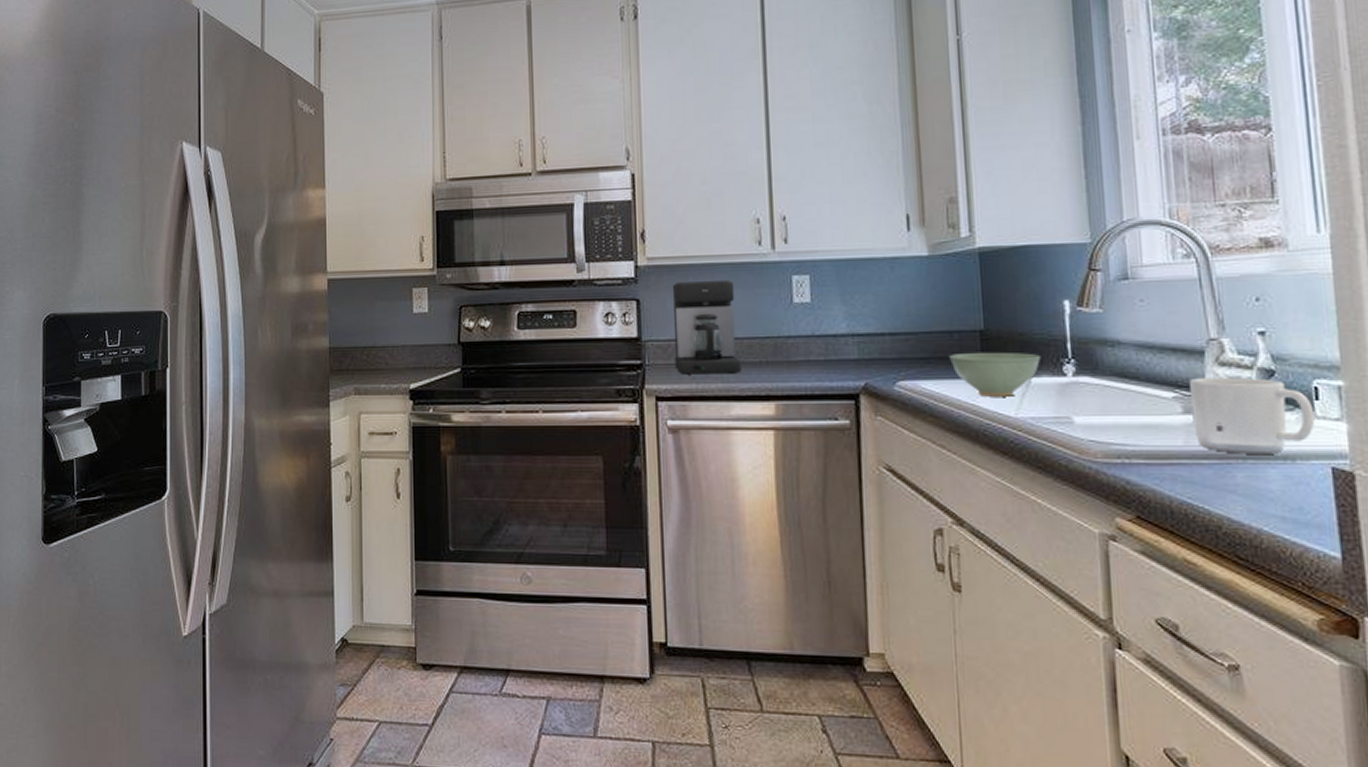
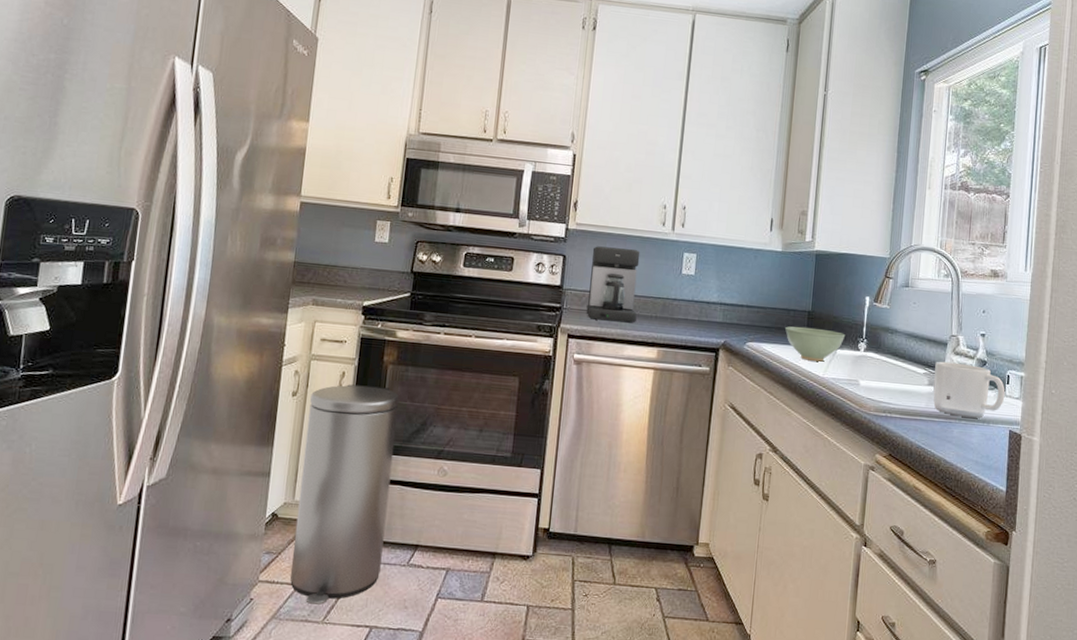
pedal bin: none [366,482,469,745] -> present [289,384,400,605]

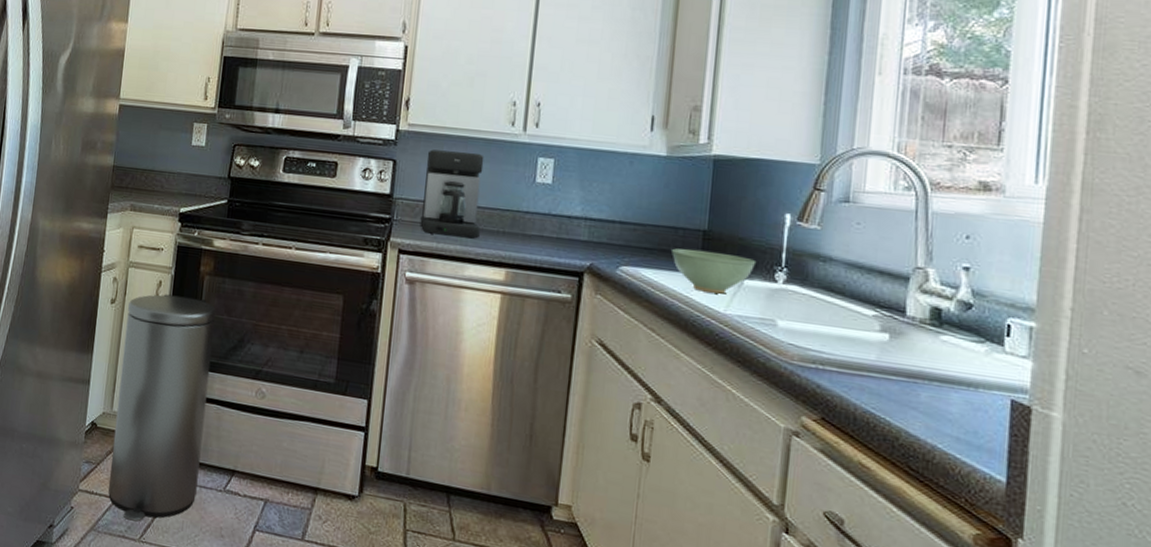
mug: present [933,361,1006,418] -> none [888,300,1004,381]

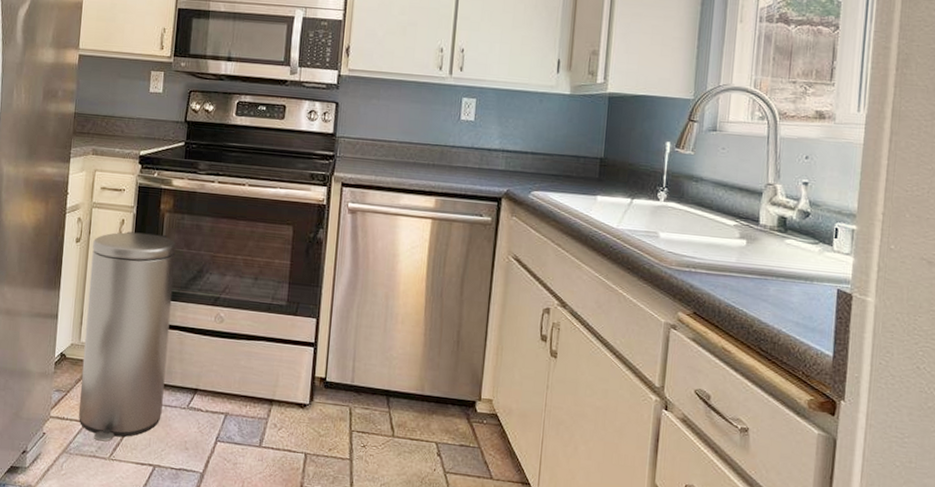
coffee maker: present [420,149,485,239] -> none [360,92,416,171]
bowl: present [670,248,757,294] -> none [573,174,643,212]

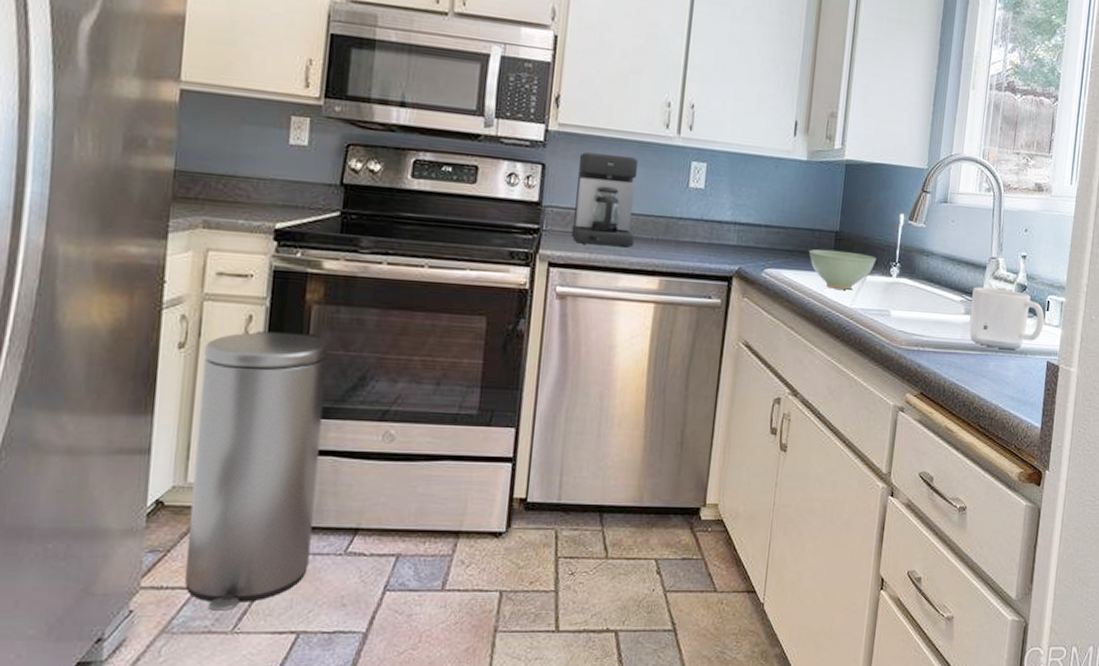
coffee maker: none [360,92,416,171] -> present [571,152,639,248]
bowl: none [573,174,643,212] -> present [808,249,877,290]
mug: none [745,212,833,276] -> present [969,286,1045,349]

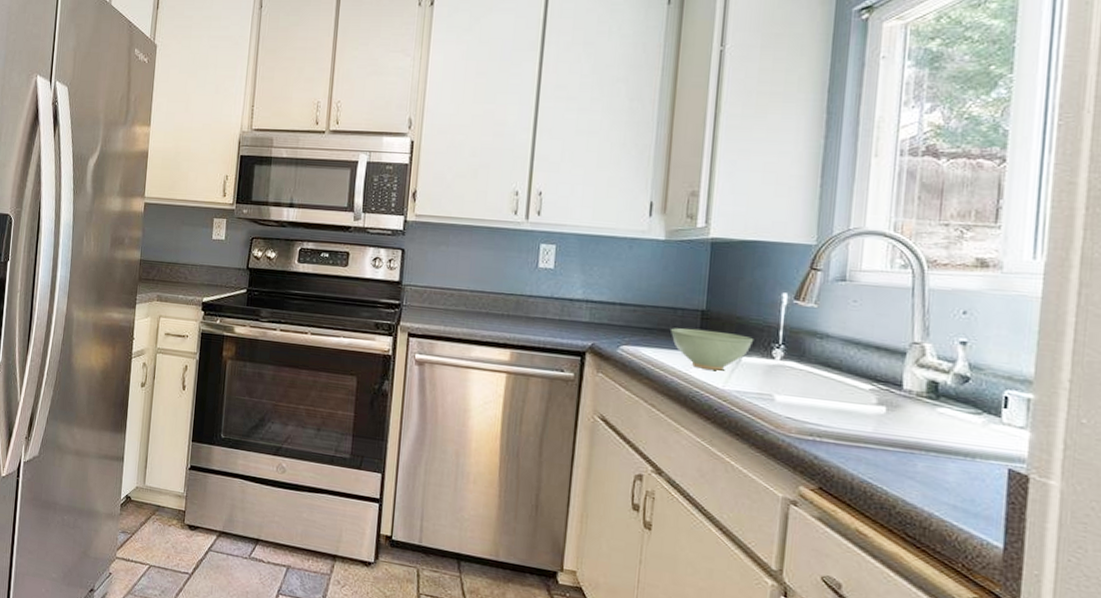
pedal bin: present [184,331,329,611] -> none [142,377,239,587]
coffee maker: present [571,152,639,248] -> none [428,238,489,322]
mug: present [969,286,1045,349] -> none [884,374,1002,451]

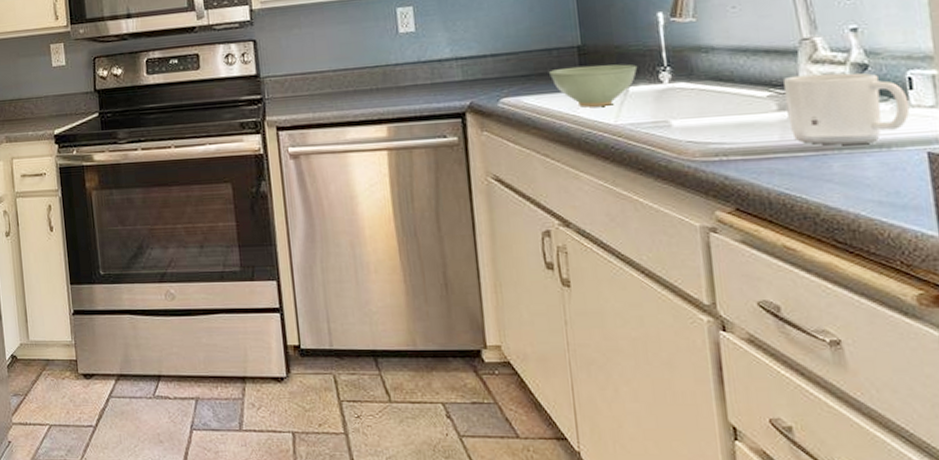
mug: none [884,374,1002,451] -> present [784,72,910,145]

